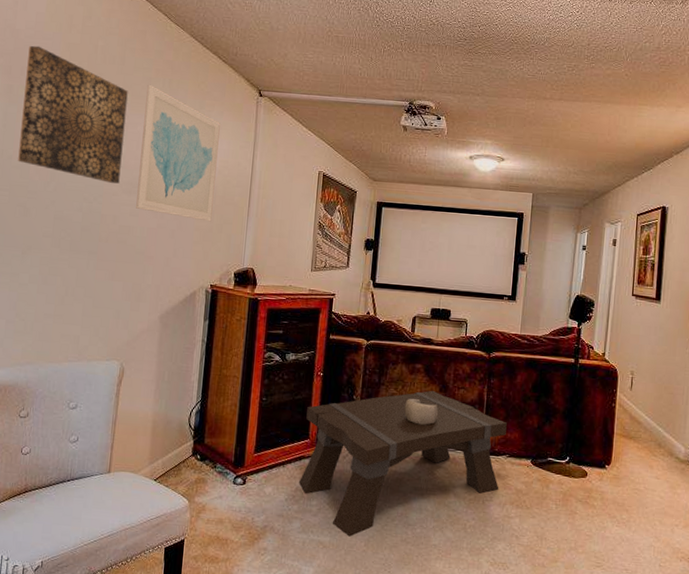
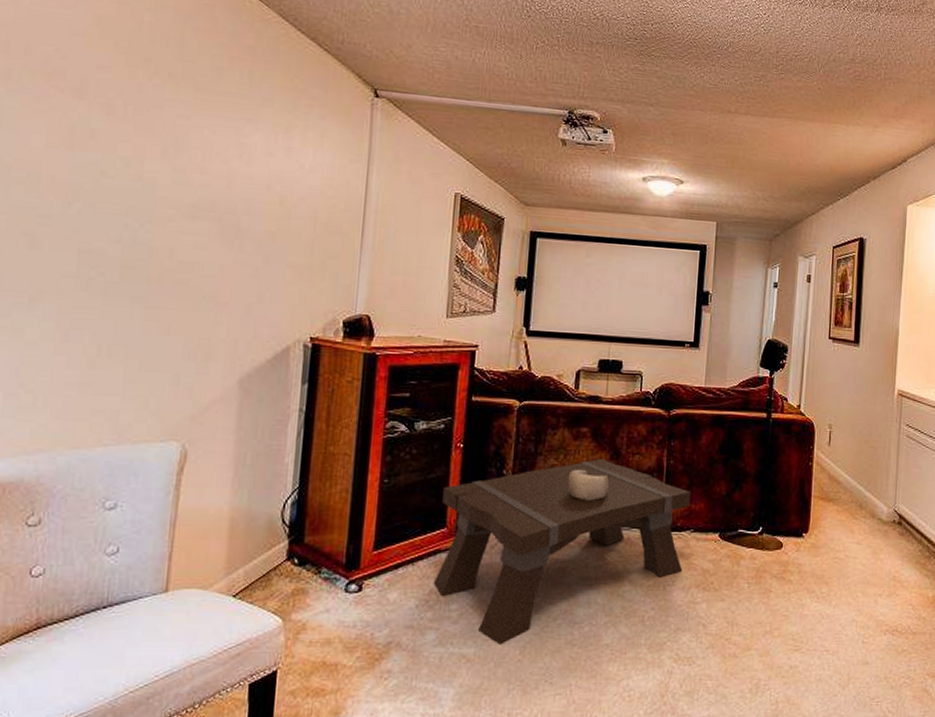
wall art: present [18,45,128,184] -> none [21,15,189,206]
wall art: present [136,84,220,222] -> none [202,75,322,256]

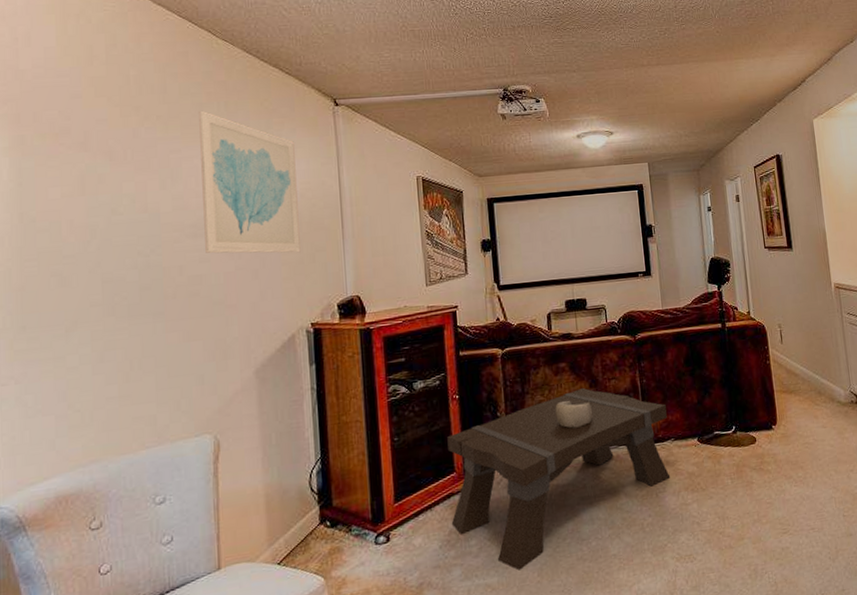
wall art: none [202,75,322,256] -> present [199,110,301,254]

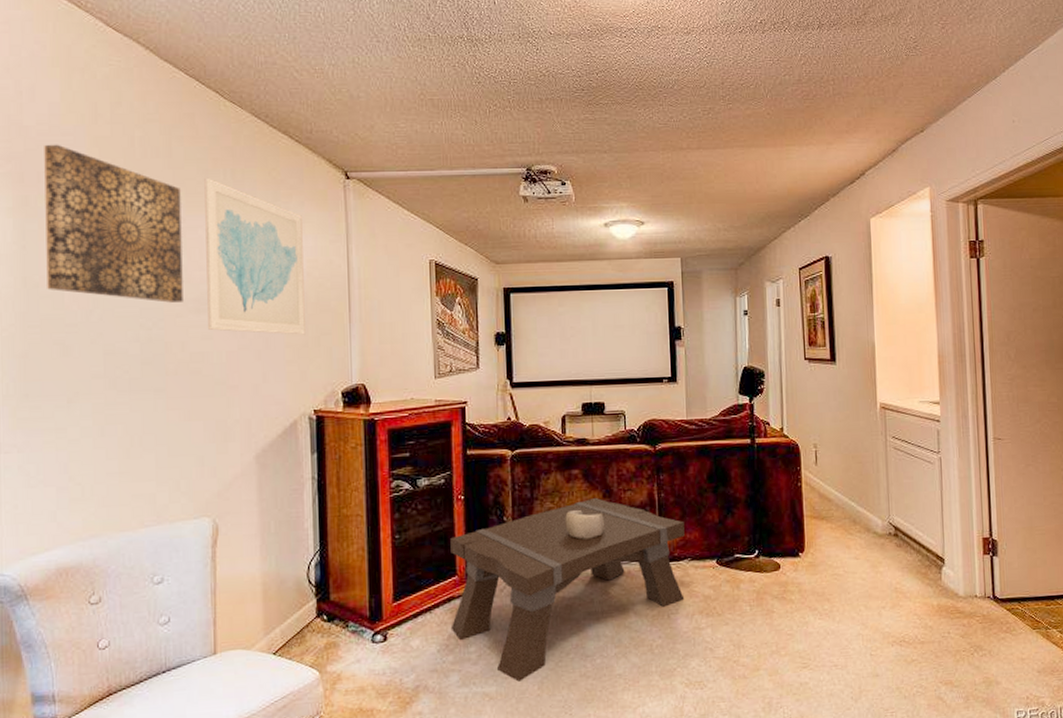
wall art: none [40,85,181,230] -> present [44,144,183,303]

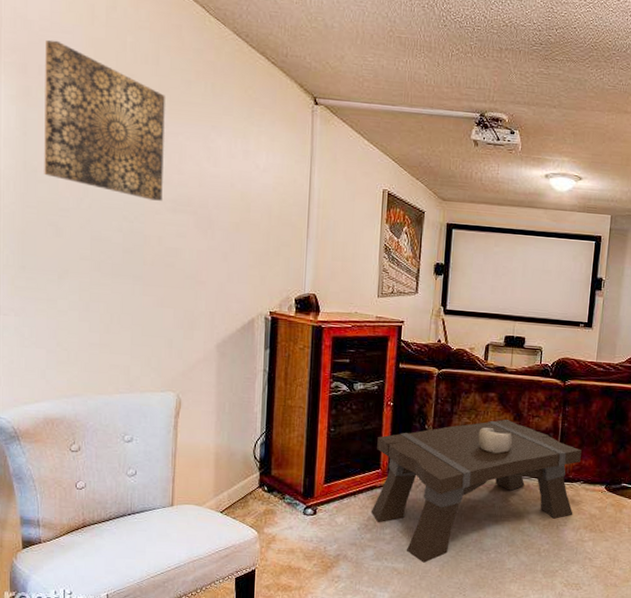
wall art: present [204,177,306,335] -> none [183,88,272,244]

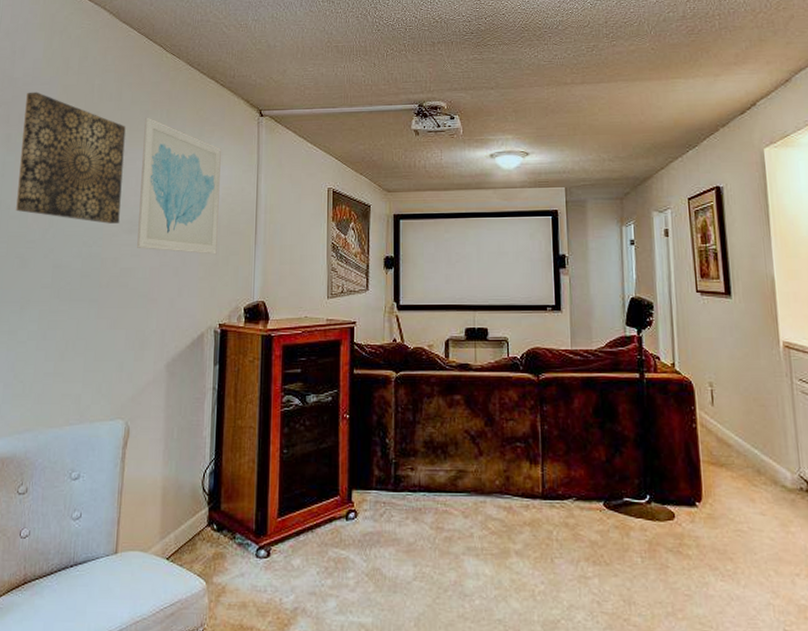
wall art: none [183,88,272,244] -> present [137,117,221,255]
coffee table: present [370,419,582,563] -> none [330,425,569,615]
decorative bowl: present [478,427,513,454] -> none [446,436,487,468]

